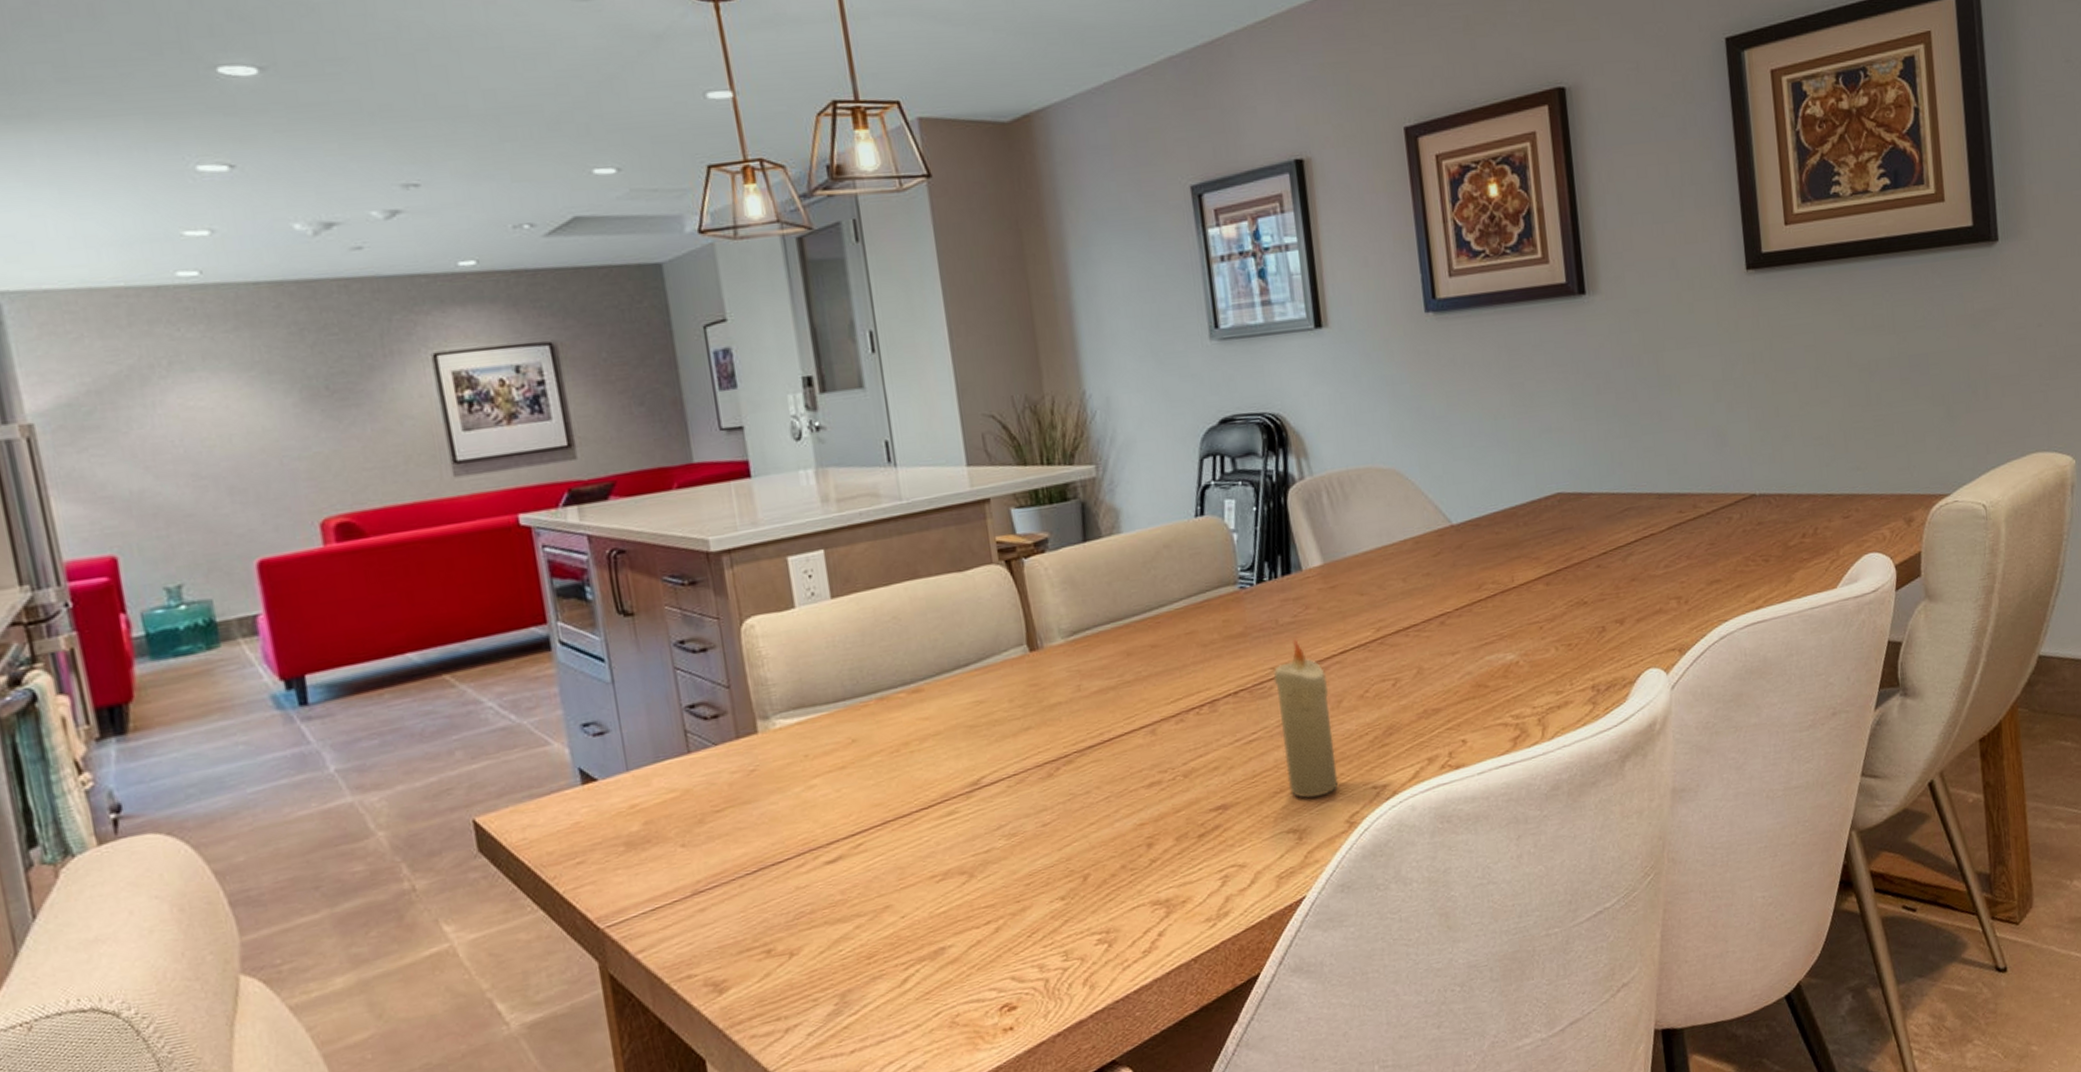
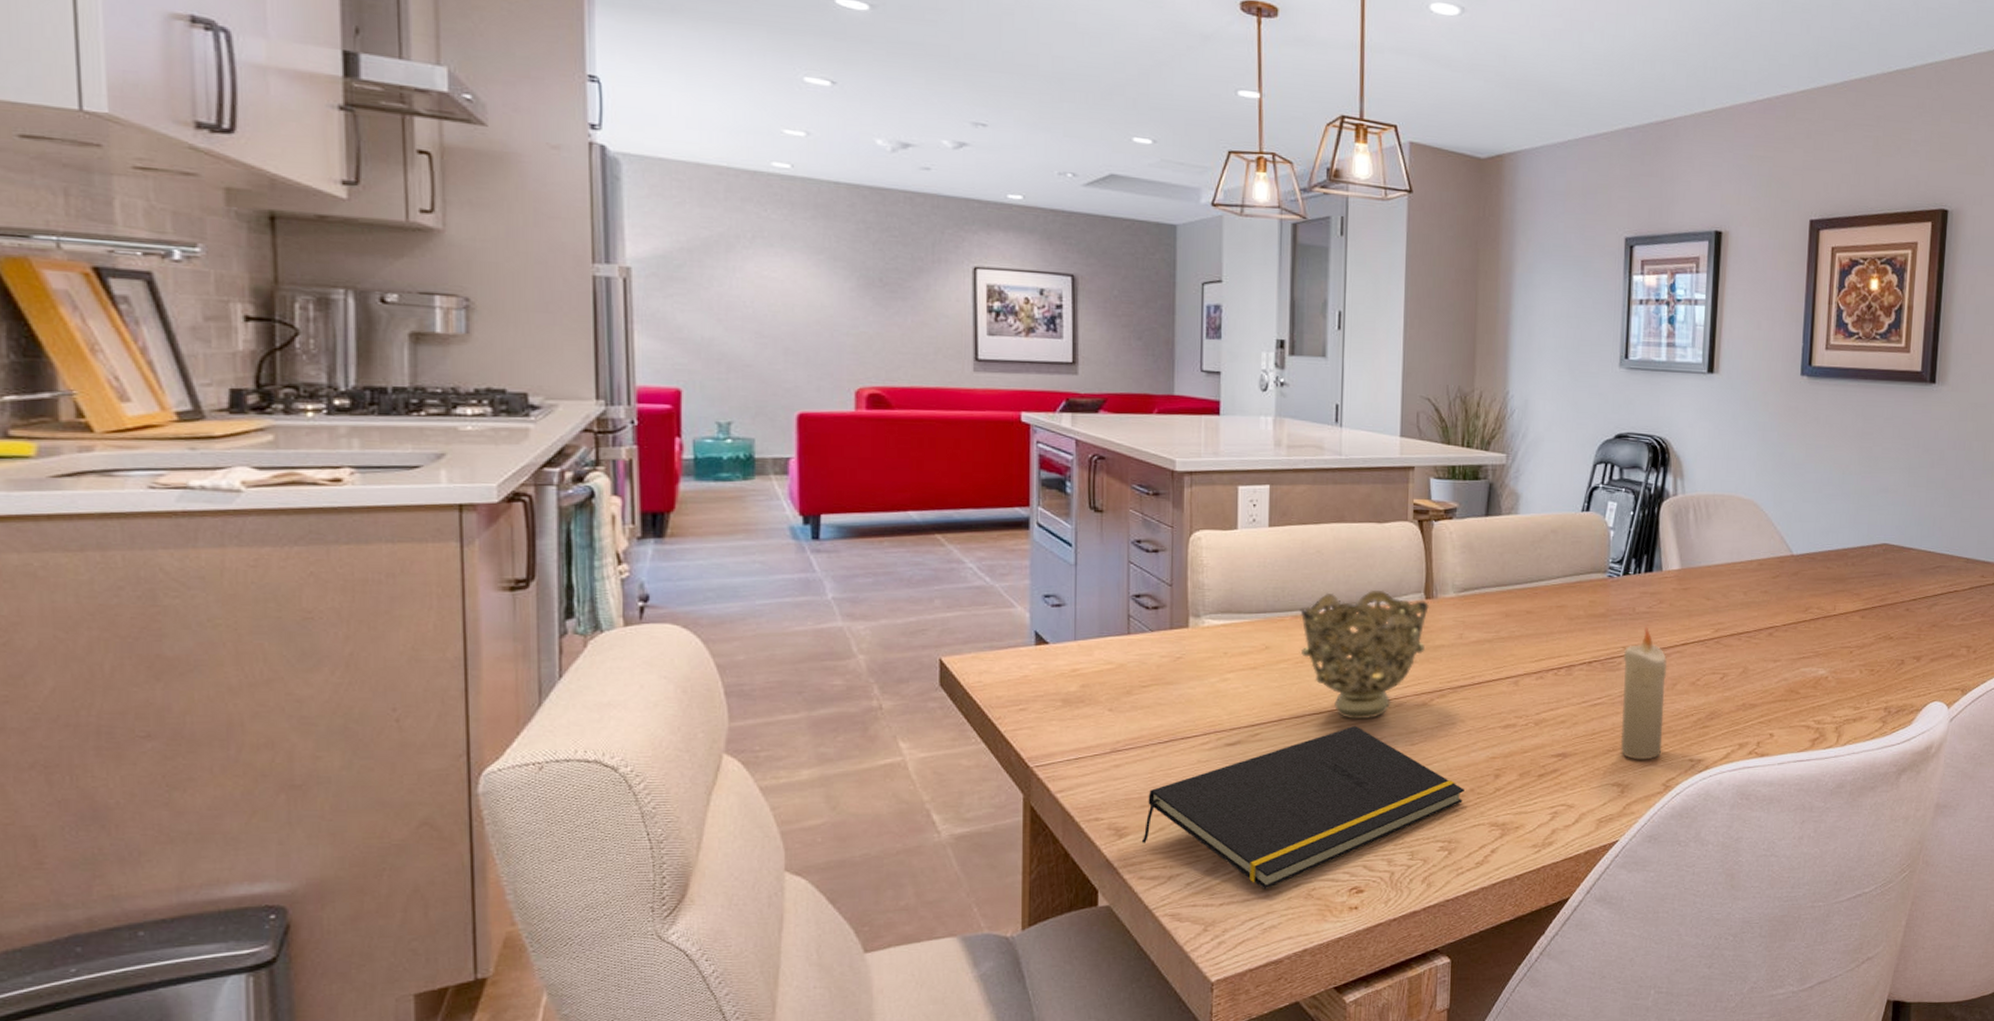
notepad: none [744,814,1115,1026] -> present [1141,725,1464,889]
decorative bowl: none [884,649,1039,809] -> present [1300,589,1429,720]

